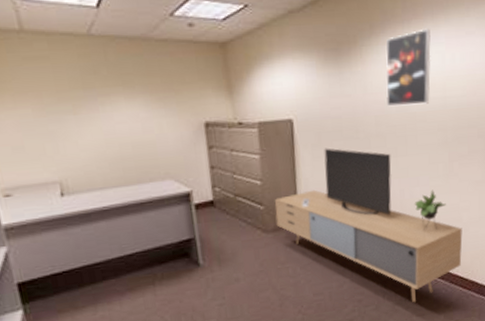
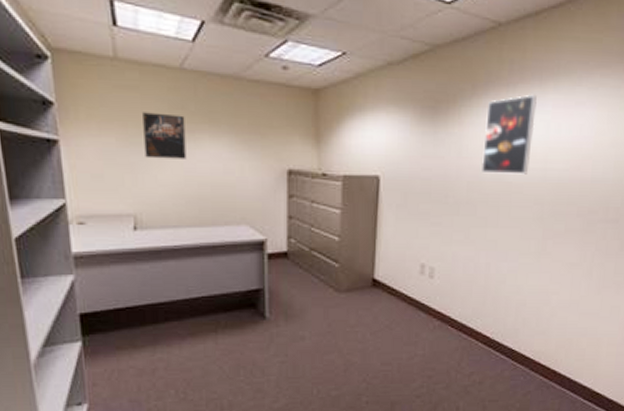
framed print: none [56,80,105,126] -> present [143,112,187,159]
media console: present [274,148,463,303] -> none [350,210,550,387]

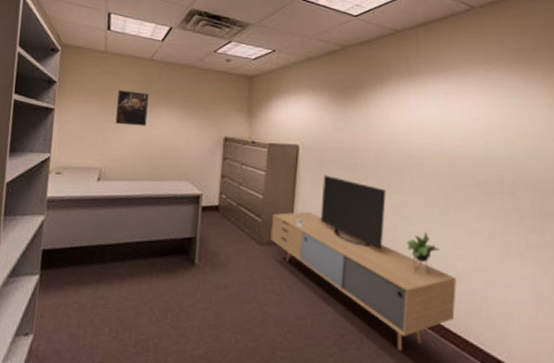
media console: none [350,210,550,387] -> present [270,175,456,352]
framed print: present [482,94,537,175] -> none [386,83,430,149]

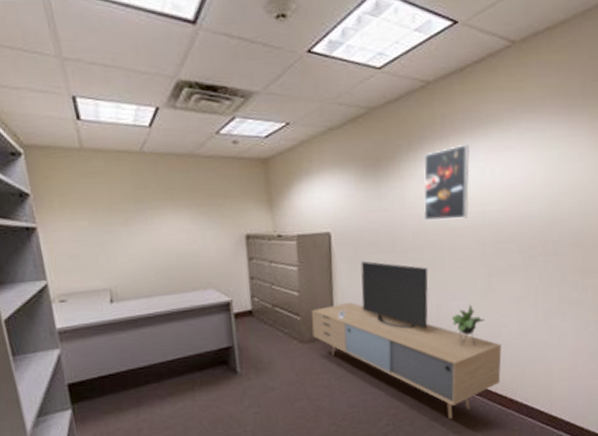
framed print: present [115,90,149,126] -> none [110,194,153,237]
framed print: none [386,83,430,149] -> present [424,143,470,221]

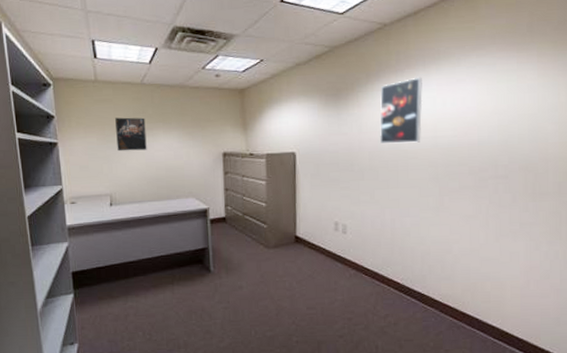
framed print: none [110,194,153,237] -> present [115,117,147,151]
media console: present [311,261,502,420] -> none [276,178,453,327]

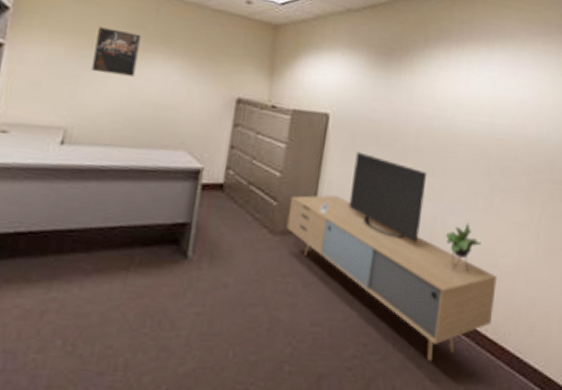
media console: none [276,178,453,327] -> present [286,151,497,362]
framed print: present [380,77,423,144] -> none [431,52,484,127]

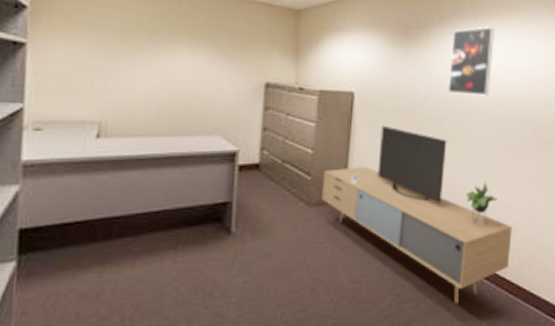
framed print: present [91,27,141,77] -> none [119,21,166,68]
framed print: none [431,52,484,127] -> present [448,26,495,96]

